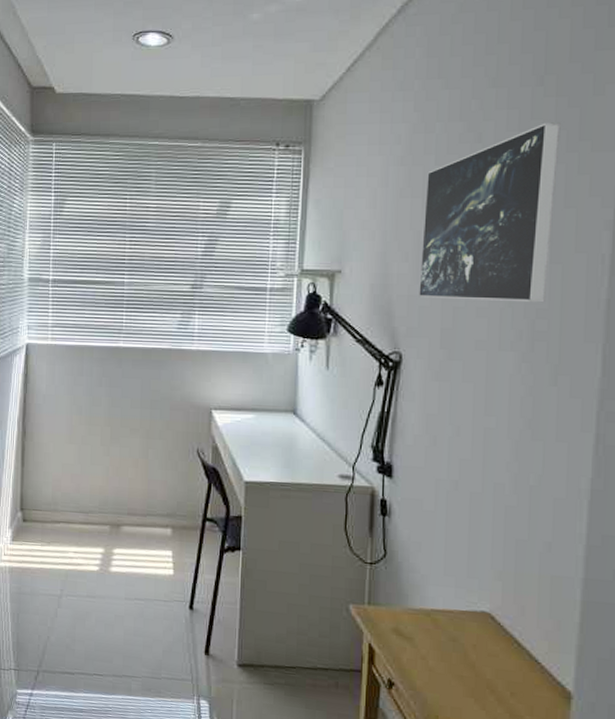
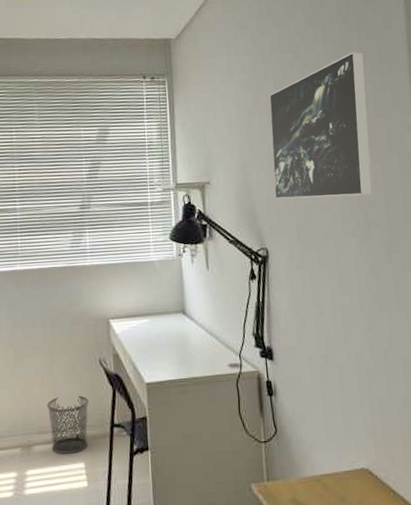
waste bin: none [139,482,182,540] -> present [47,395,89,454]

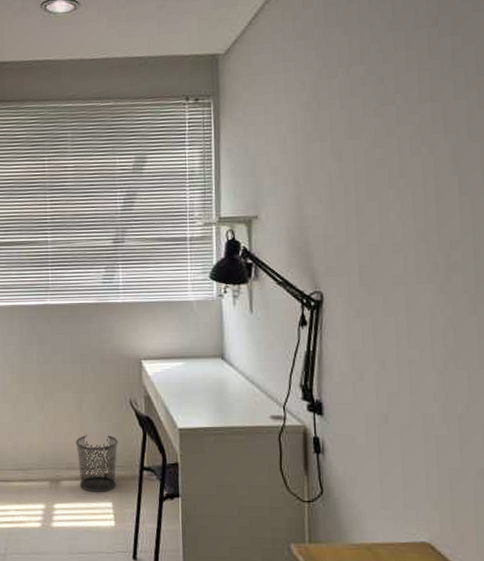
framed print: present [269,51,373,200] -> none [333,60,459,237]

